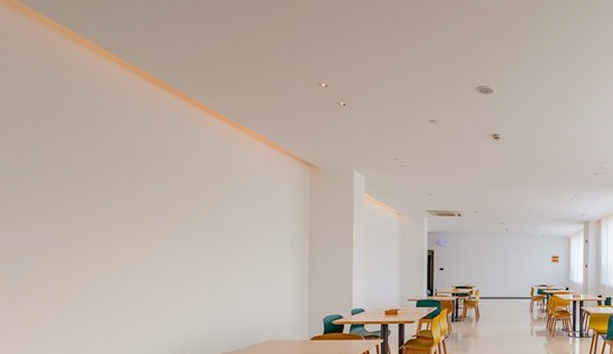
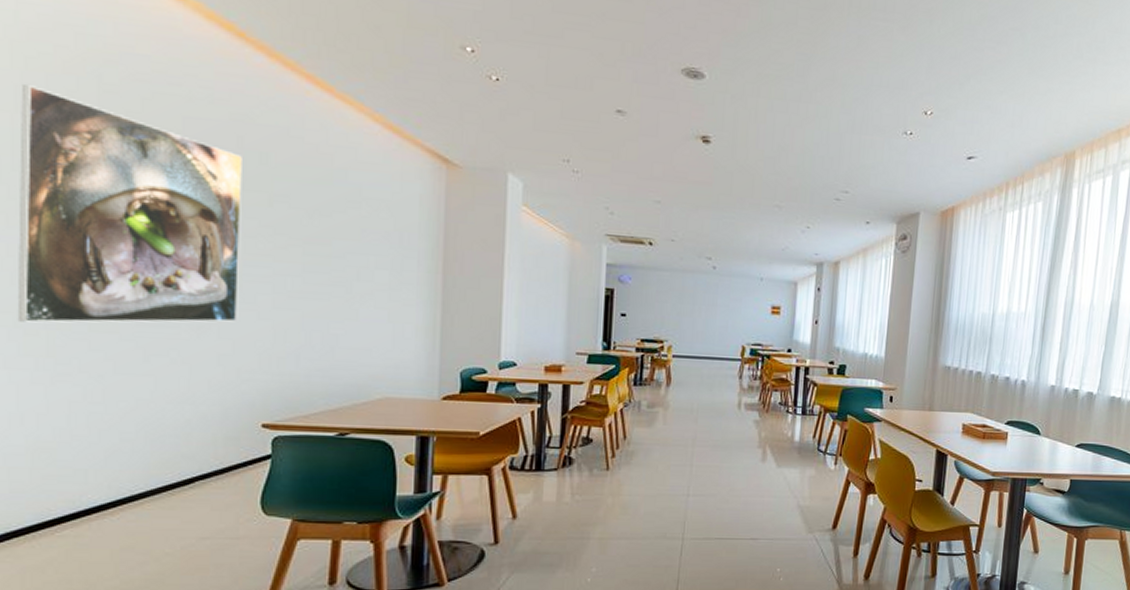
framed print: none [10,132,166,299] -> present [17,85,242,323]

